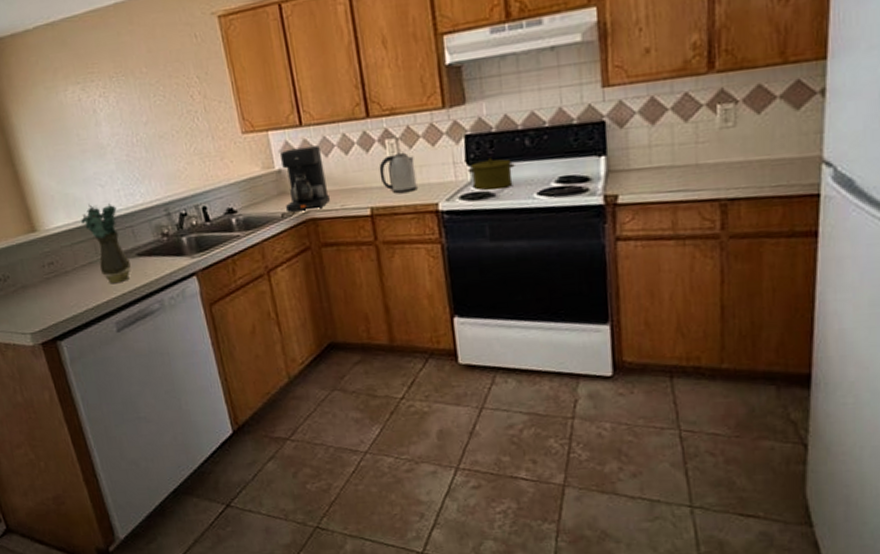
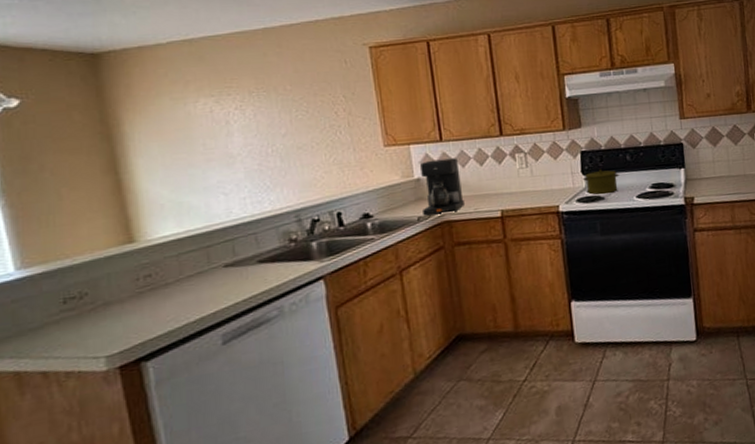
vase: present [81,203,131,284] -> none [195,211,249,294]
kettle: present [379,152,418,194] -> none [509,164,542,199]

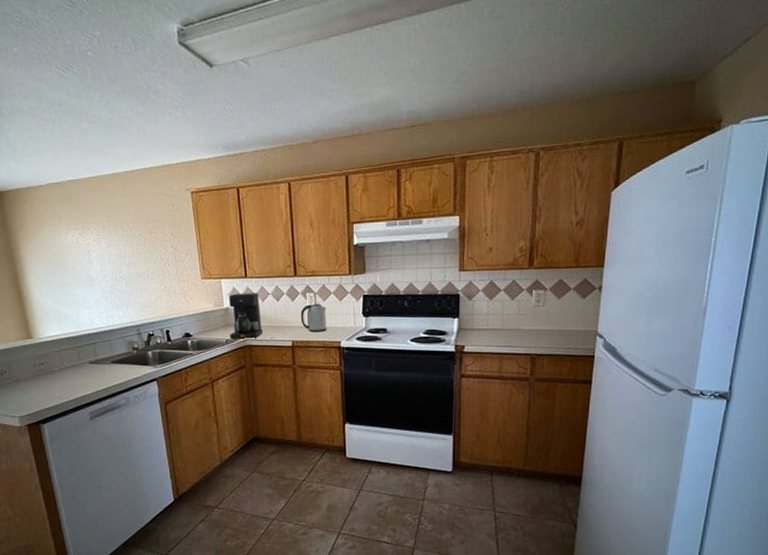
kettle: none [509,164,542,199] -> present [300,303,327,333]
cooking pot: present [583,169,619,195] -> none [363,312,396,336]

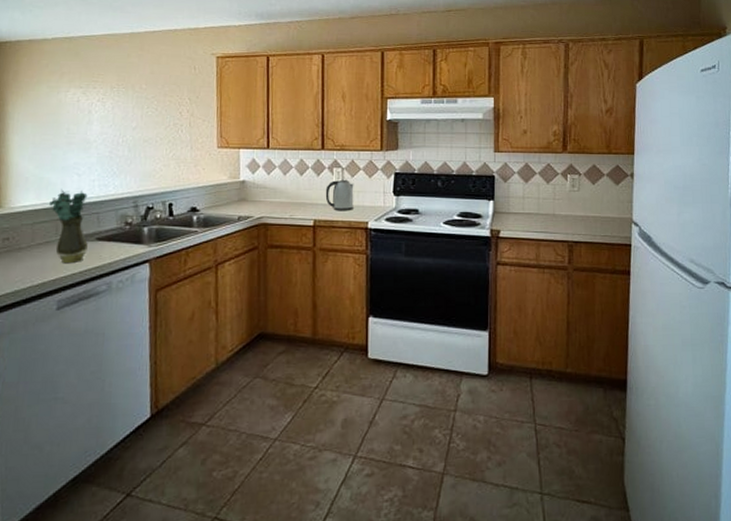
vase: none [69,321,106,383] -> present [49,189,88,264]
coffee maker: present [228,293,263,339] -> none [243,165,282,216]

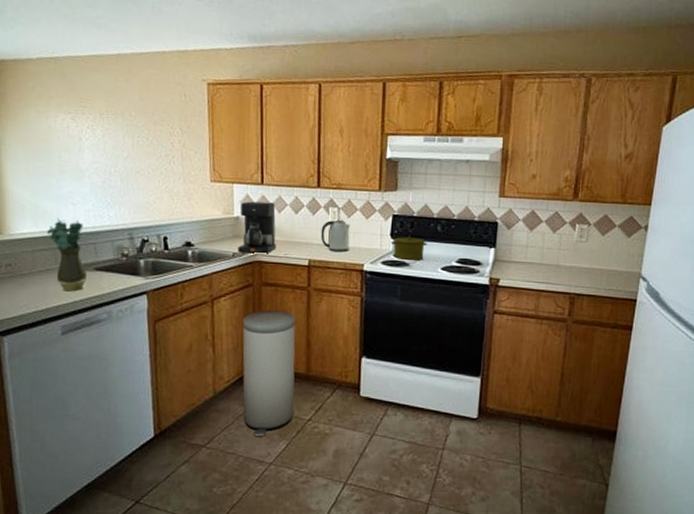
coffee maker: none [243,165,282,216] -> present [238,201,276,254]
pedal bin: none [246,272,301,410] -> present [242,310,296,437]
cooking pot: none [394,191,429,217] -> present [390,235,427,261]

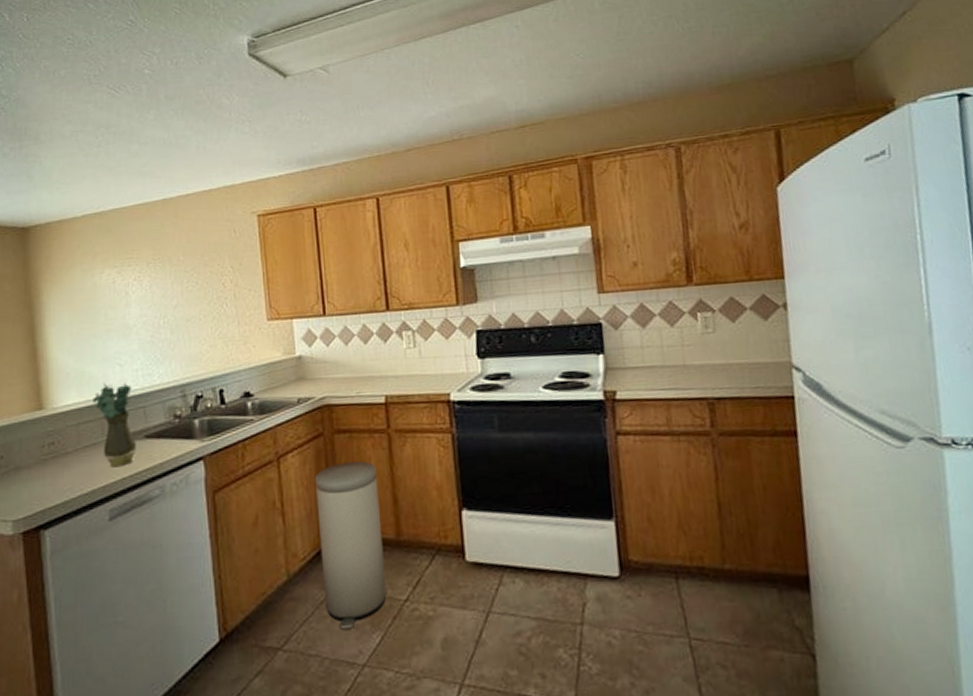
coffee maker: present [238,201,276,254] -> none [301,334,346,398]
kettle: present [320,219,350,253] -> none [395,344,431,384]
cooking pot: present [390,235,427,261] -> none [478,351,522,383]

